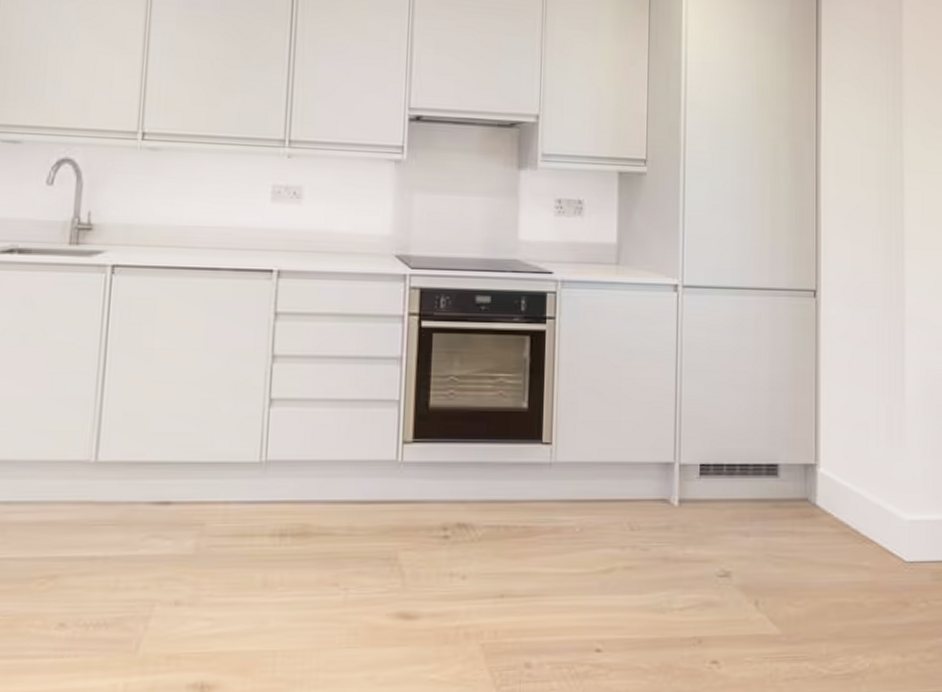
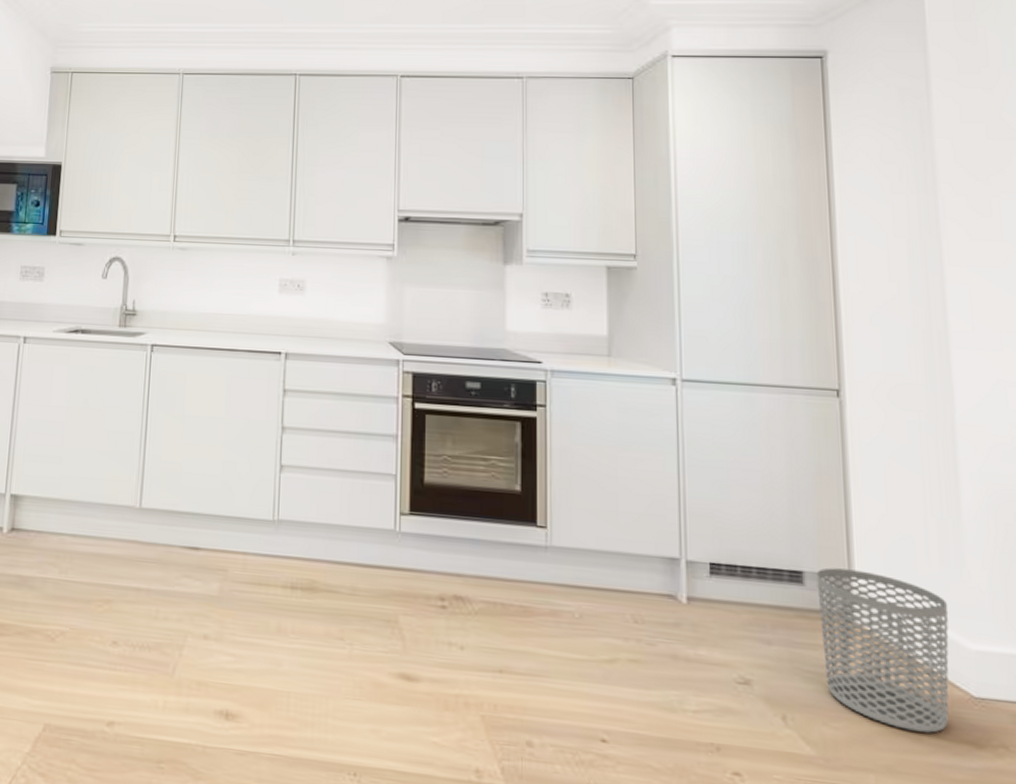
waste bin: none [789,458,891,599] -> present [816,567,949,733]

